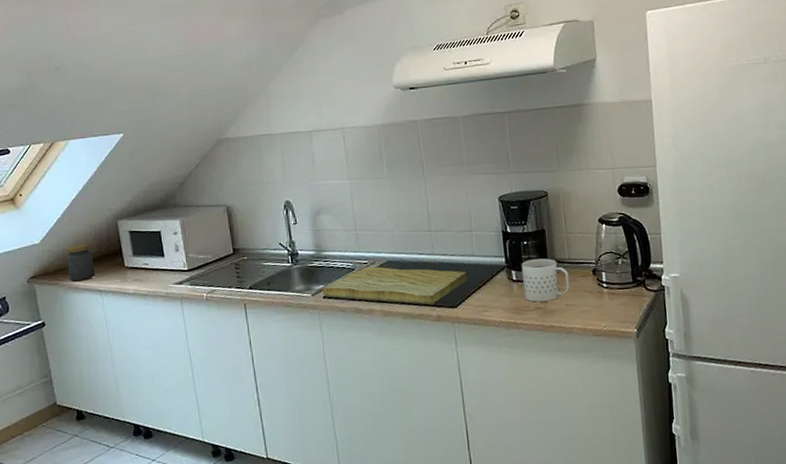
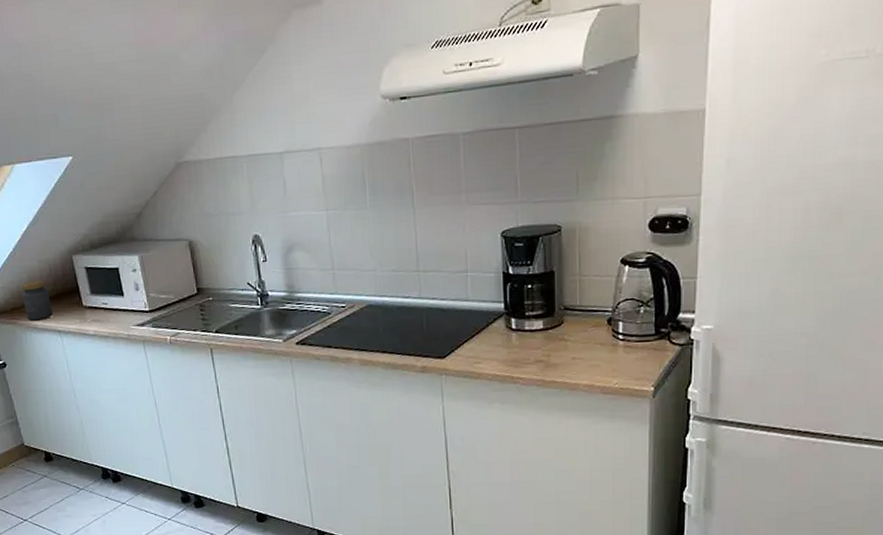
cutting board: present [322,266,468,305] -> none [294,311,460,354]
mug: present [521,258,571,302] -> none [522,305,579,355]

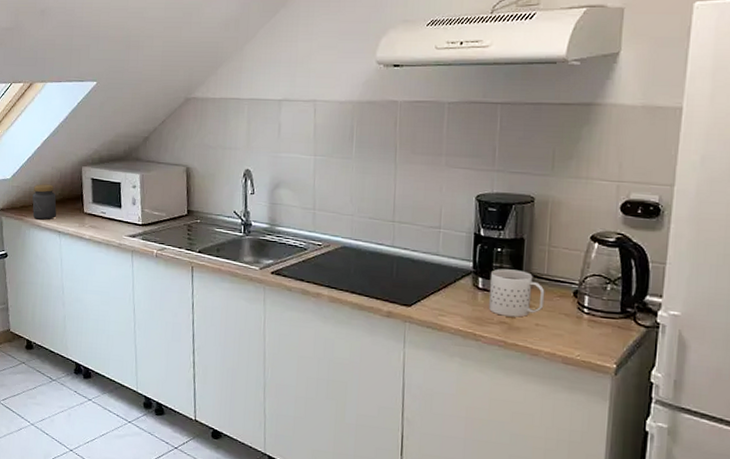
mug: none [522,305,579,355] -> present [489,268,545,317]

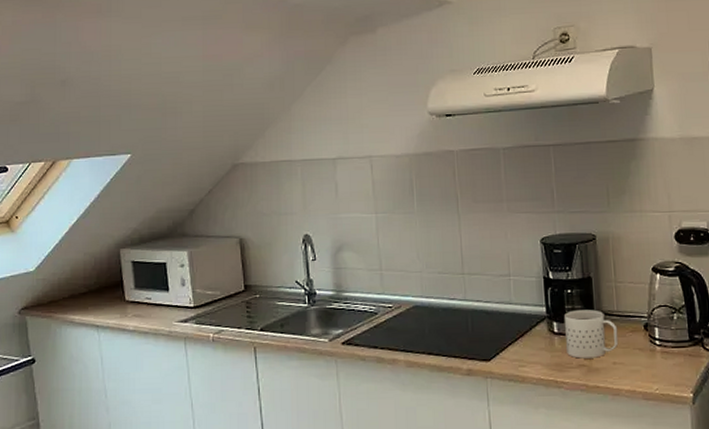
jar: present [32,184,57,220] -> none [62,273,92,315]

